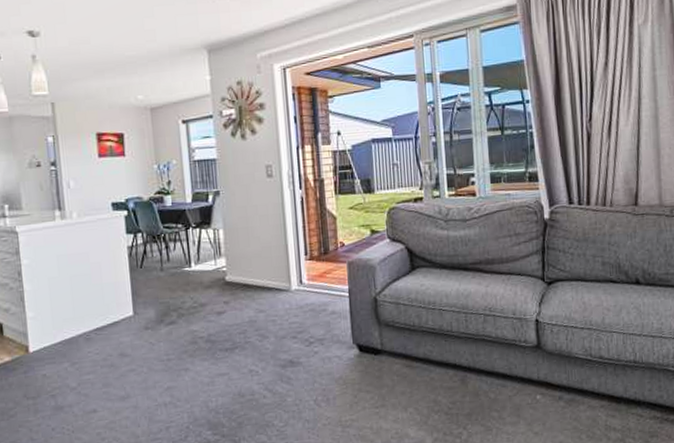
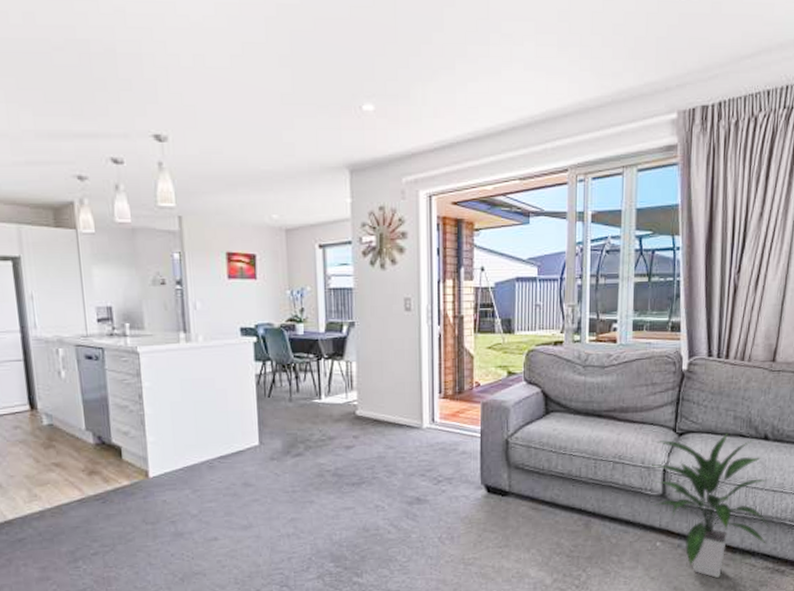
indoor plant: none [522,279,653,430] -> present [650,432,770,578]

